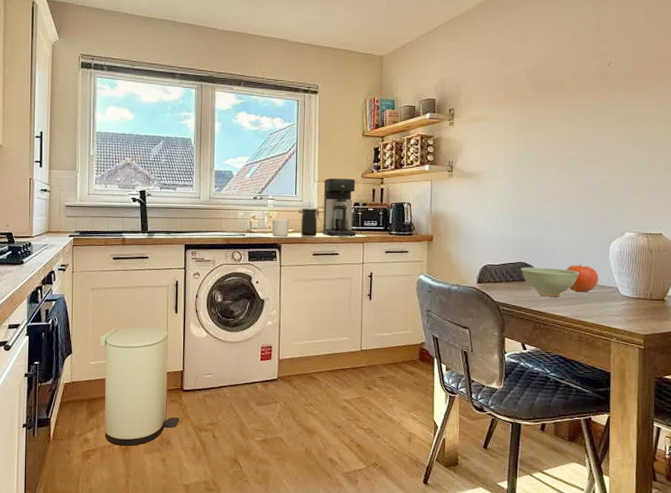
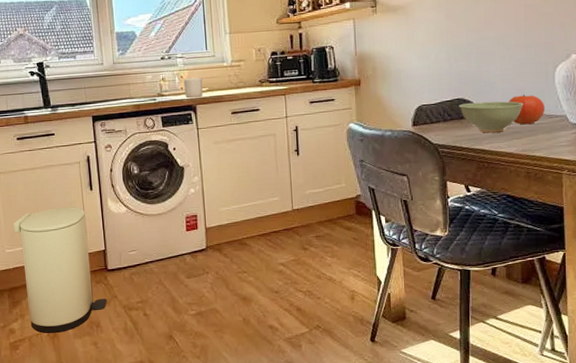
jar: present [299,208,319,237] -> none [212,62,235,95]
coffee maker: present [322,178,357,237] -> none [236,25,277,92]

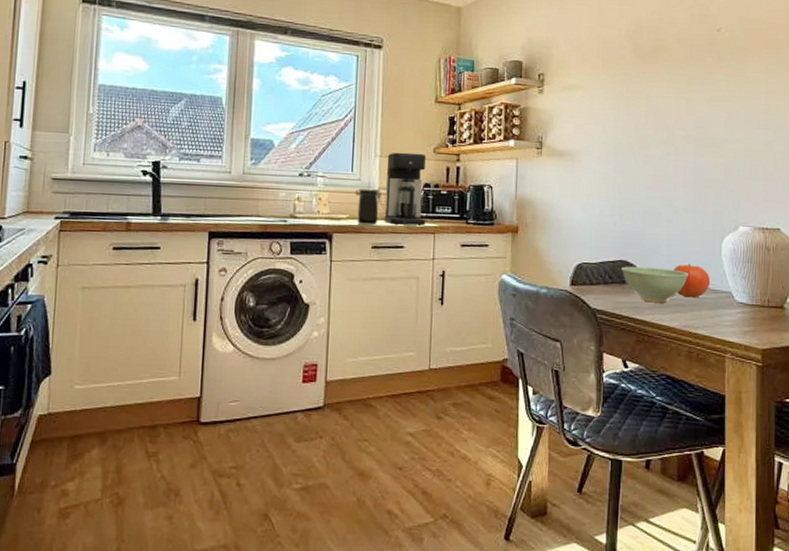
pedal bin: present [14,207,108,333] -> none [90,338,194,500]
mug: present [183,78,203,99] -> none [320,202,343,225]
jar: none [212,62,235,95] -> present [356,189,381,226]
coffee maker: none [236,25,277,92] -> present [384,152,426,227]

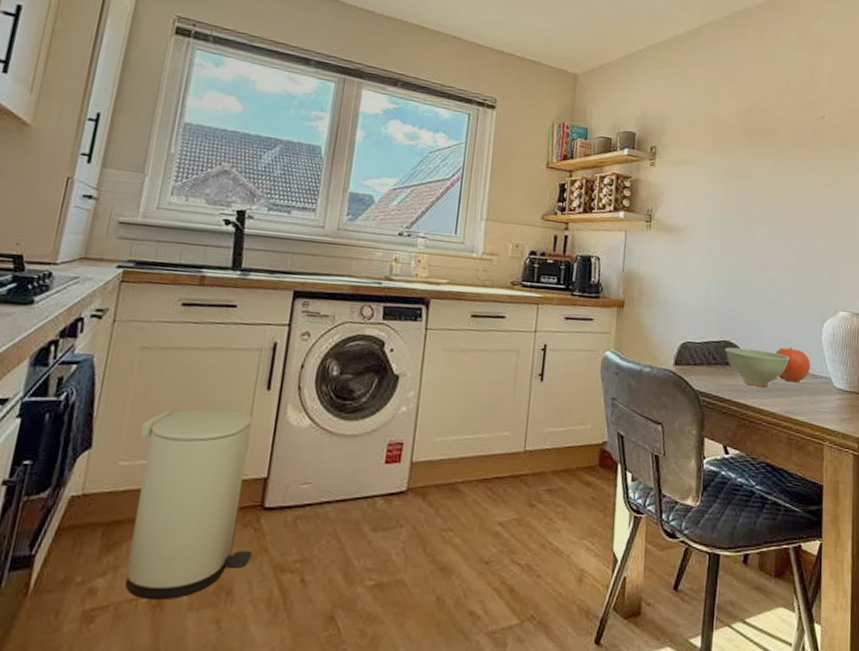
pedal bin: none [90,338,194,500] -> present [124,408,253,599]
jar: present [356,189,381,226] -> none [457,252,485,293]
coffee maker: present [384,152,426,227] -> none [486,216,533,296]

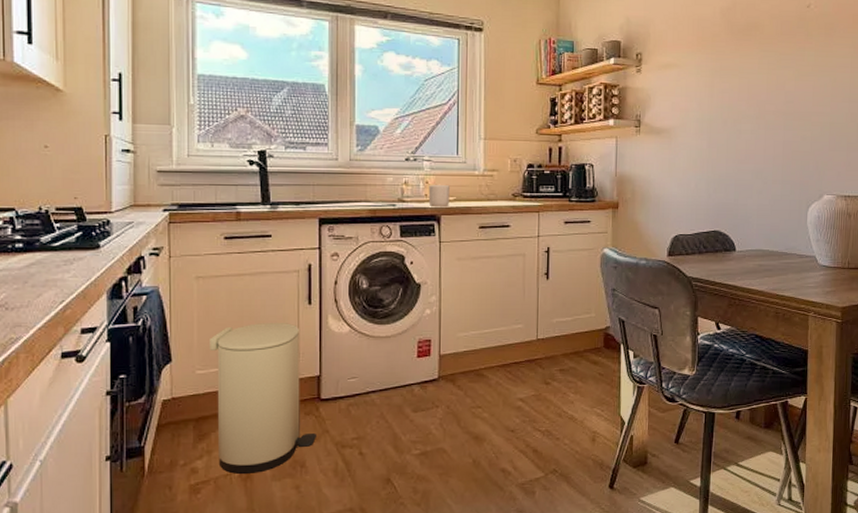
mug: none [418,264,444,291] -> present [428,185,450,208]
bowl: present [725,347,790,387] -> none [715,236,776,269]
fruit: present [775,347,811,383] -> none [763,231,797,263]

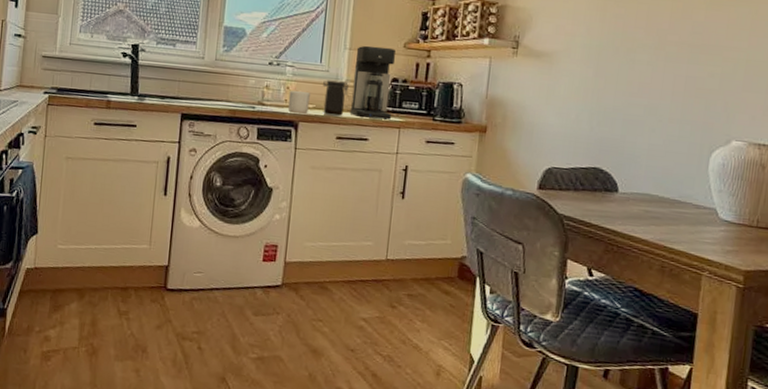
pedal bin: present [210,323,318,474] -> none [69,207,161,351]
jar: none [462,171,486,207] -> present [323,80,349,117]
coffee maker: none [490,134,531,206] -> present [349,45,395,121]

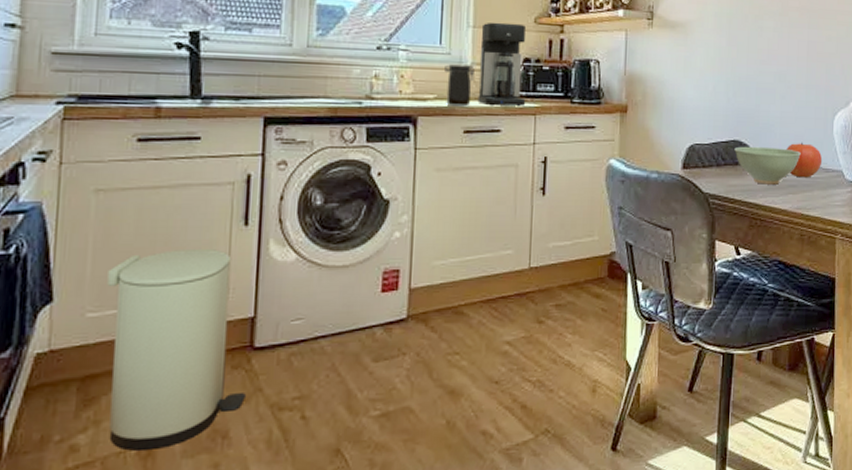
pedal bin: none [69,207,161,351] -> present [107,249,247,451]
mug: present [287,91,310,115] -> none [403,79,430,107]
bowl: none [594,174,669,215] -> present [734,146,801,185]
fruit: none [652,176,694,212] -> present [786,142,823,178]

